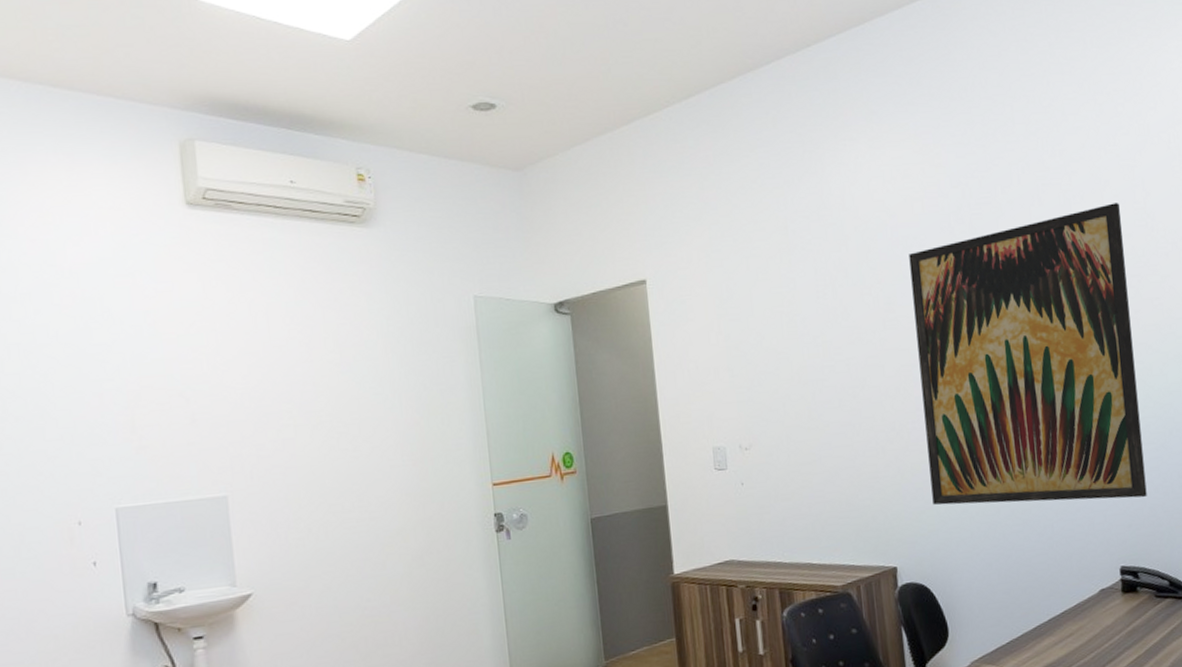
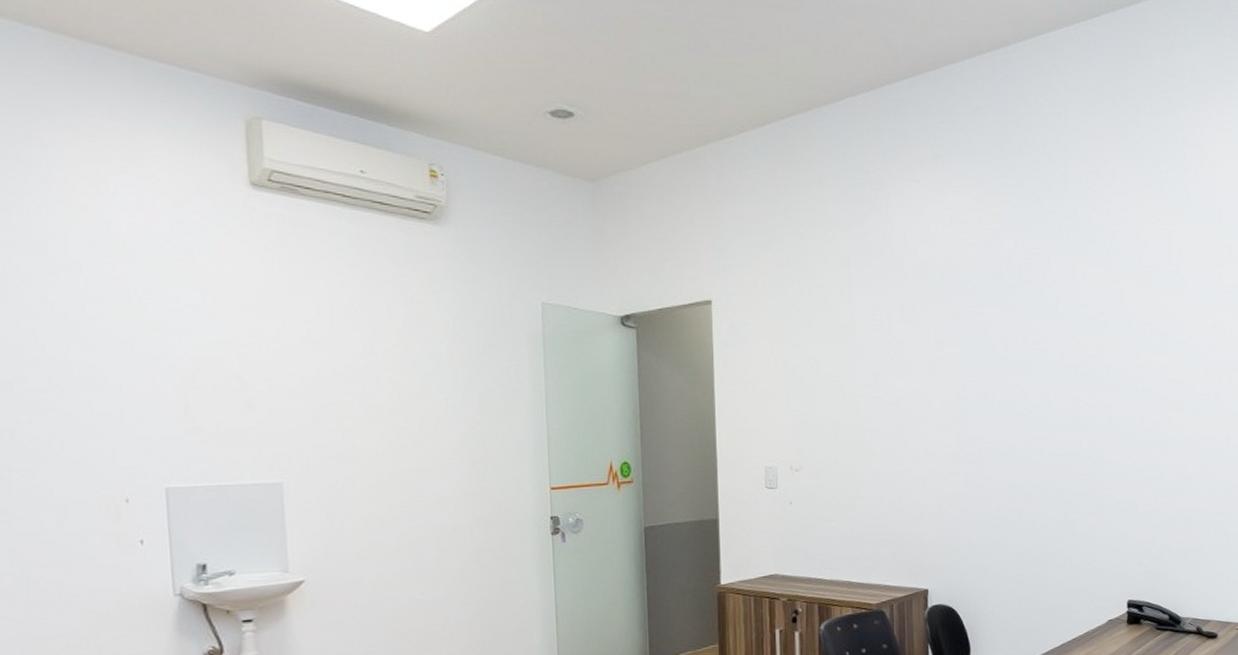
wall art: present [909,203,1147,505] -> none [961,264,1157,539]

